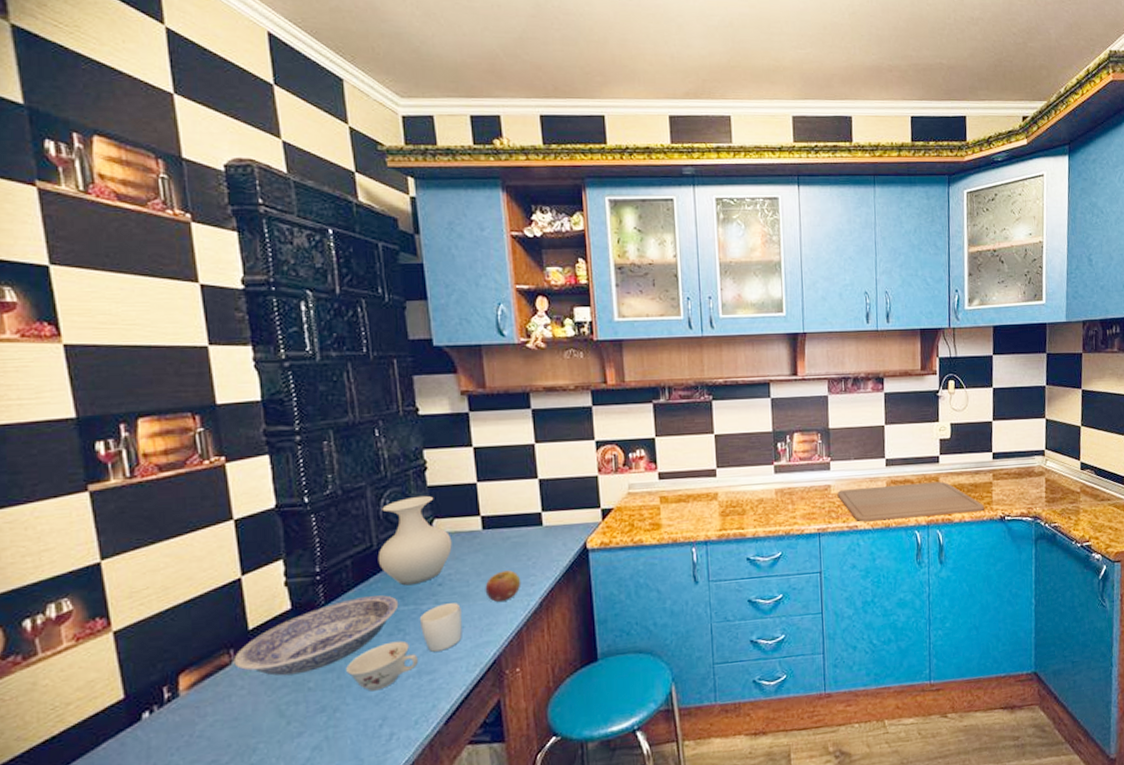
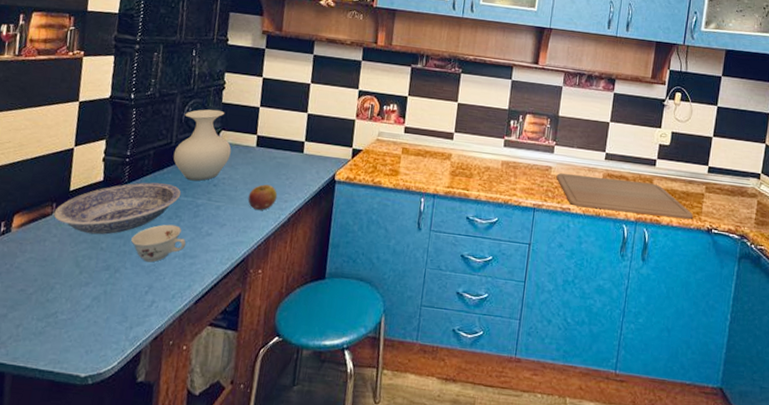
mug: present [420,603,462,652] -> none [193,202,227,241]

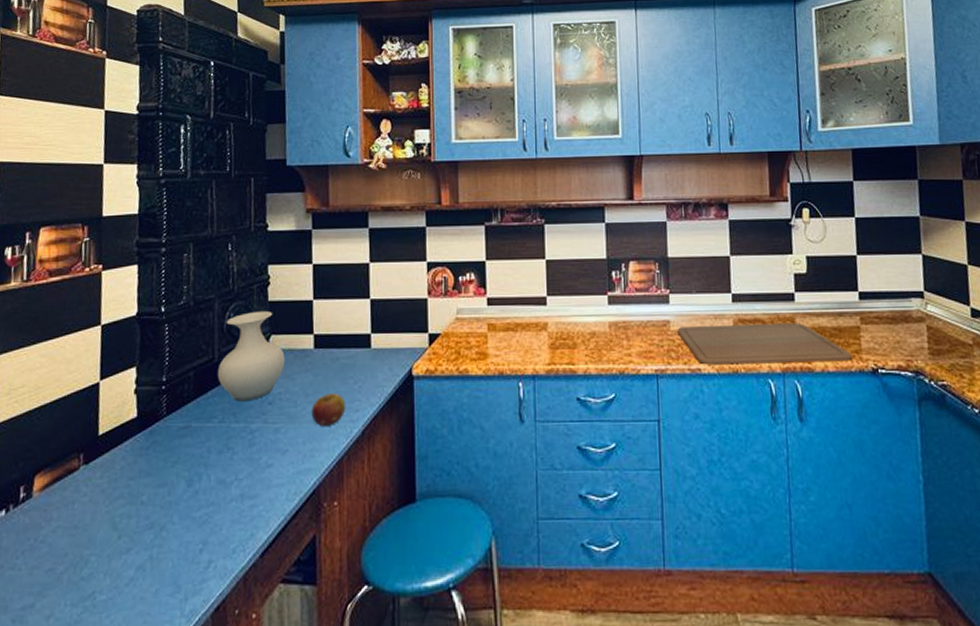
bowl: present [53,182,181,235] -> none [81,410,231,486]
teacup: present [131,224,187,263] -> none [177,460,243,512]

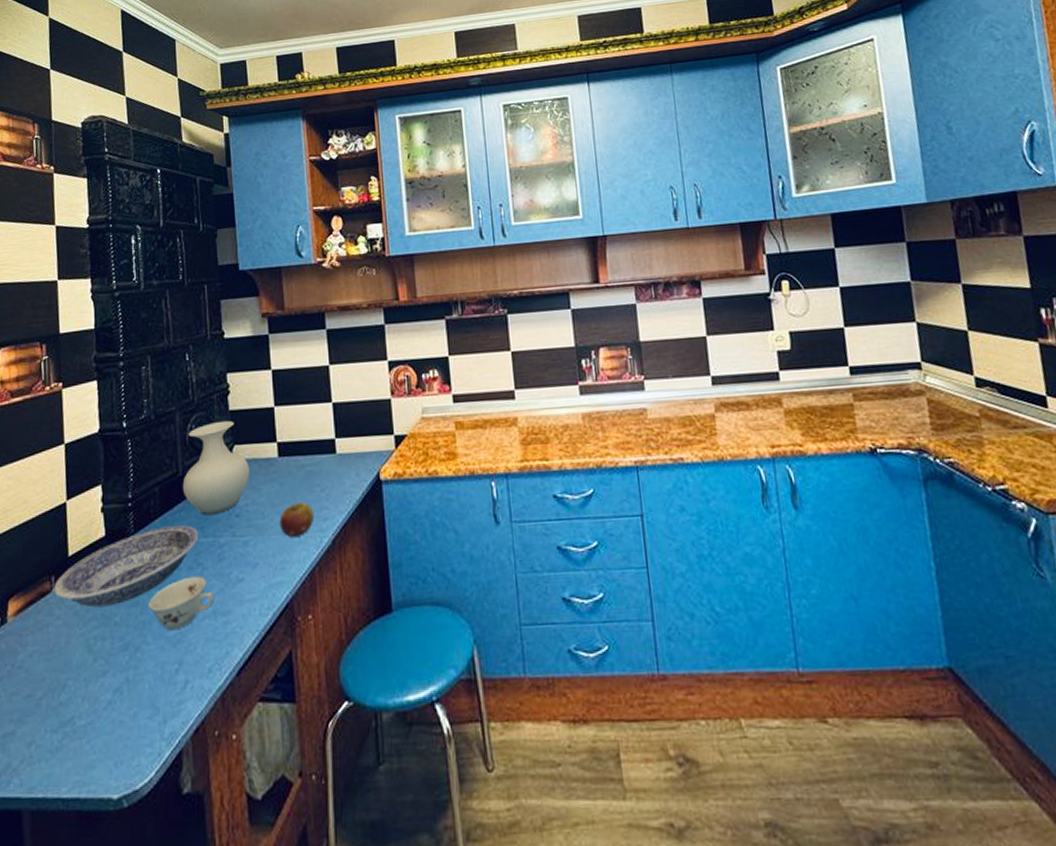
bowl: none [81,410,231,486] -> present [53,525,199,608]
teacup: none [177,460,243,512] -> present [149,576,215,631]
chopping board: present [677,322,853,367] -> none [655,403,848,455]

